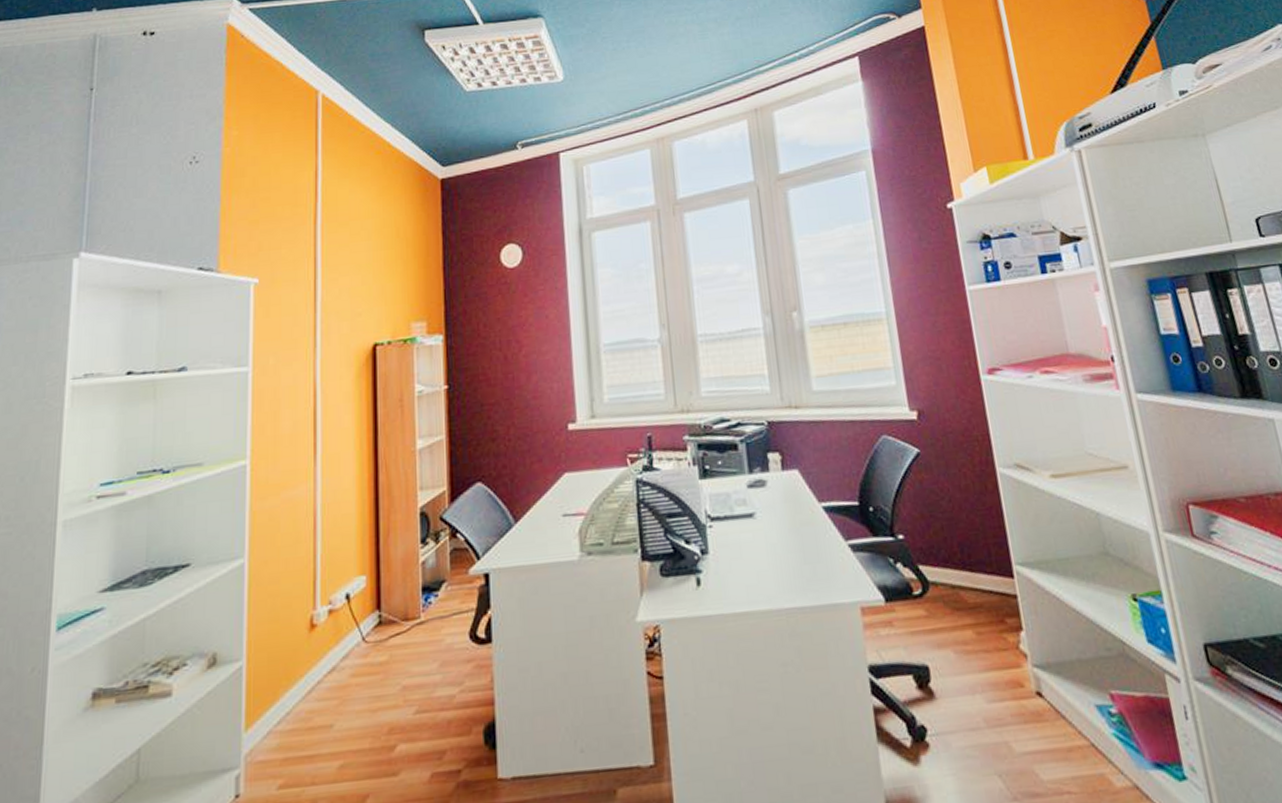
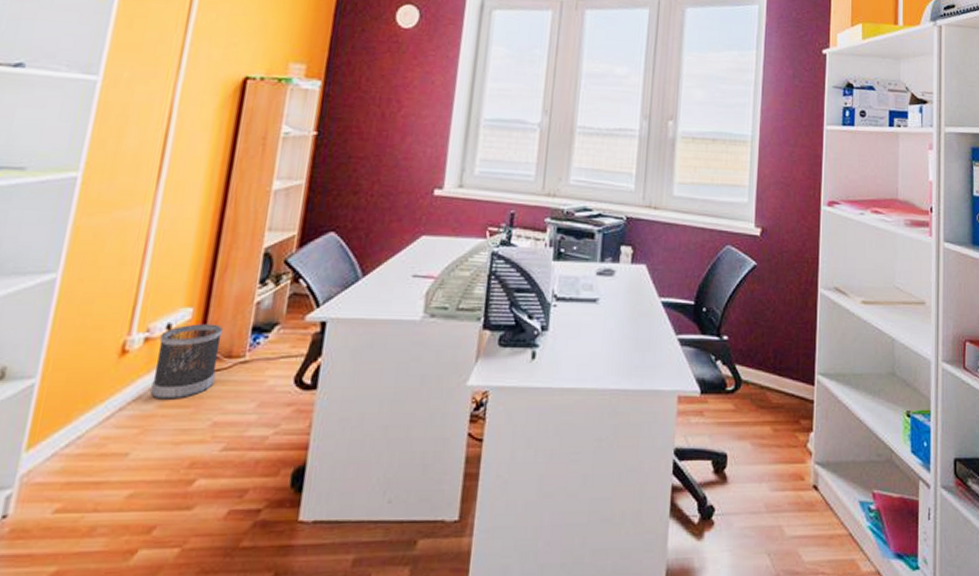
wastebasket: none [342,589,397,669] -> present [150,324,223,400]

